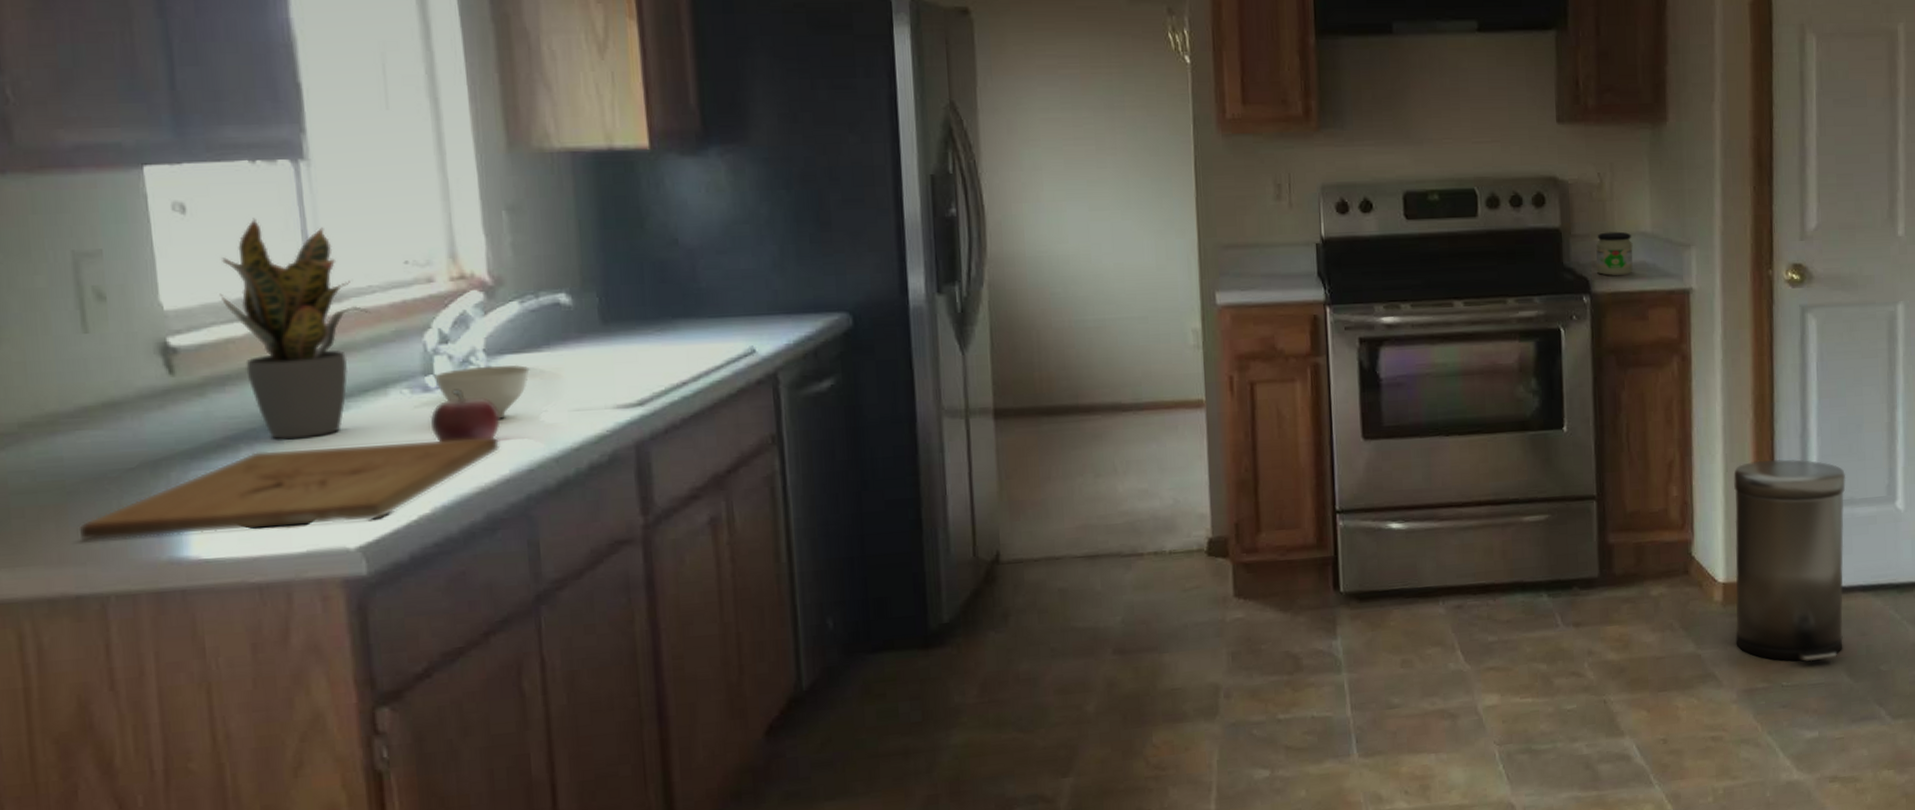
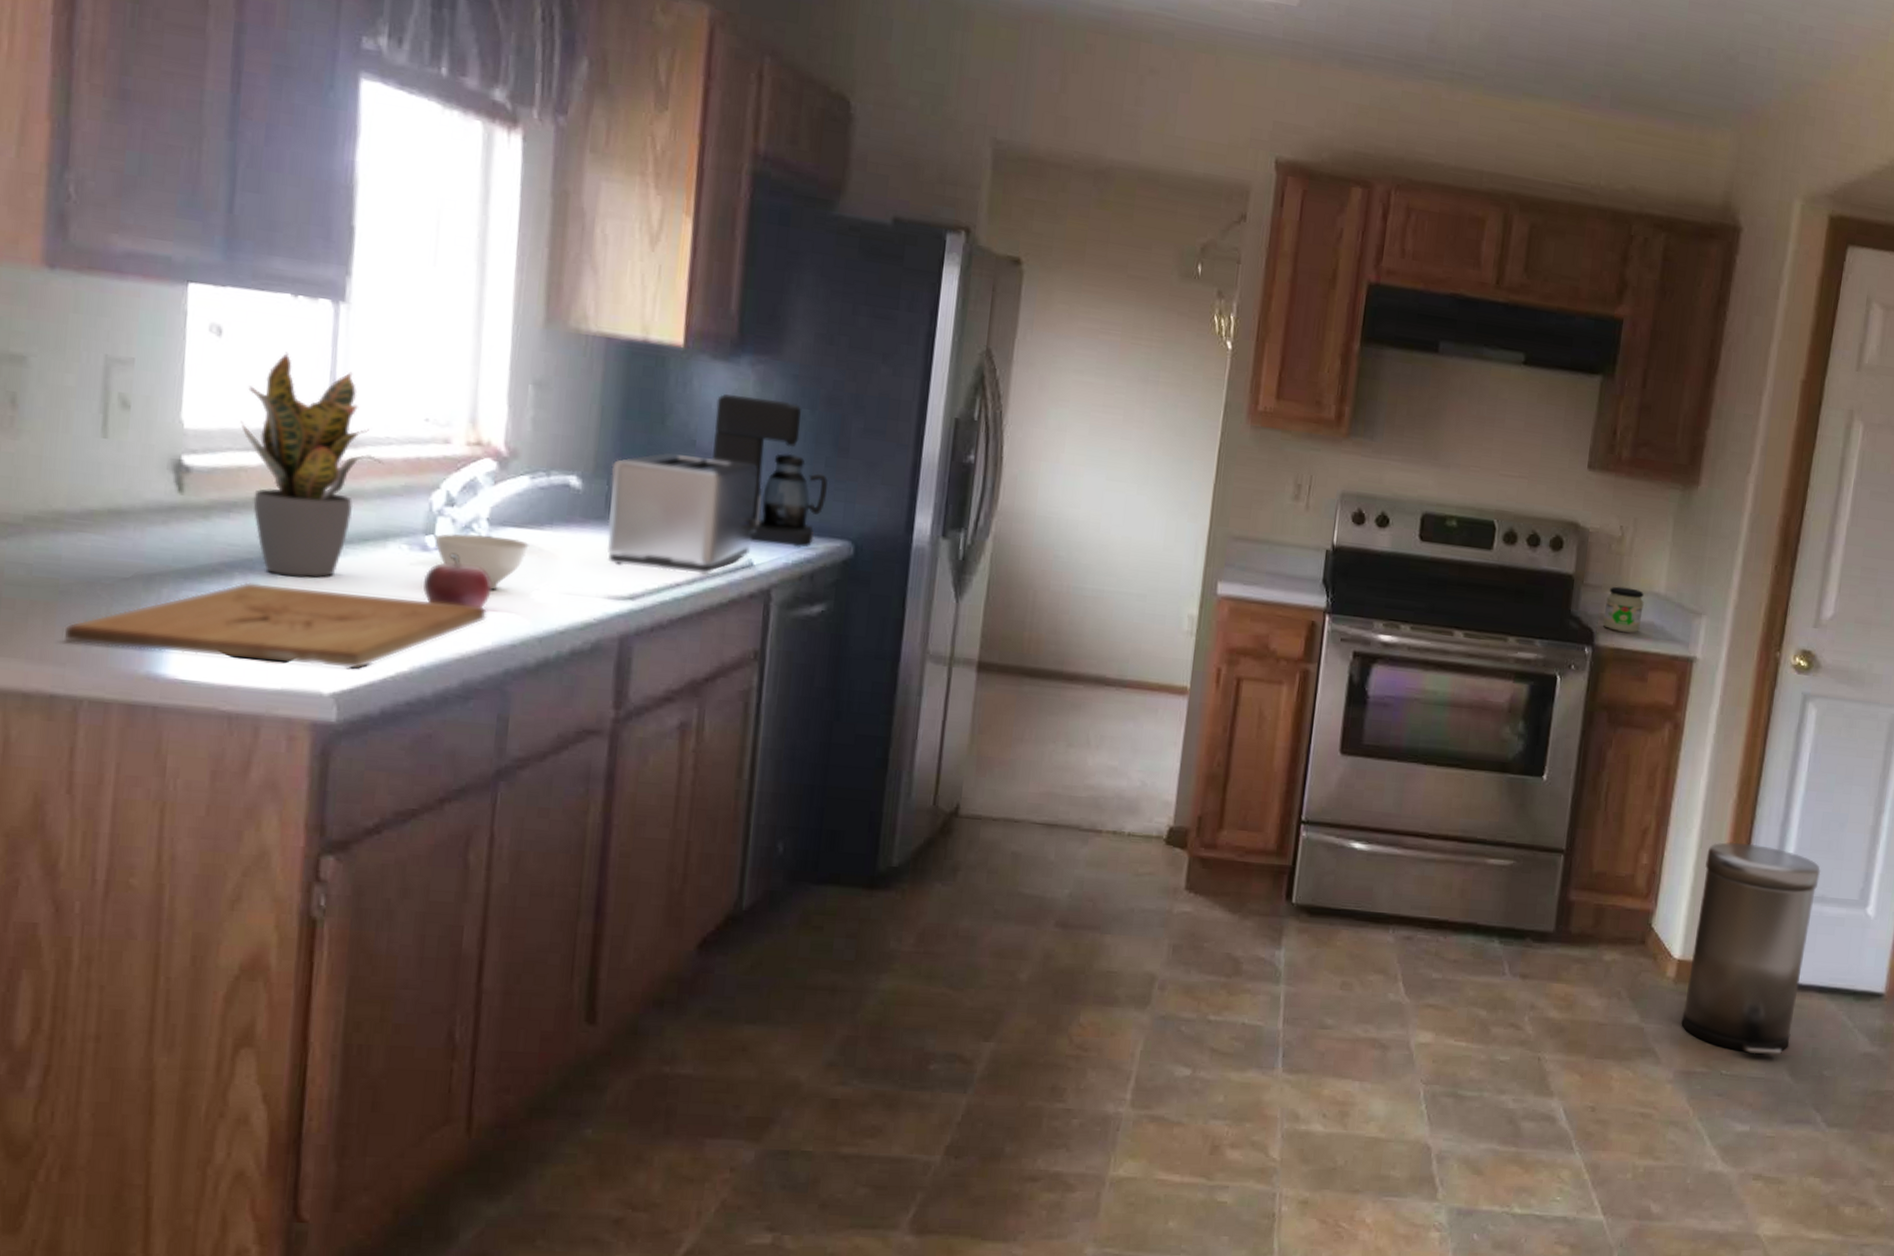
toaster: none [598,251,754,374] -> present [606,451,759,575]
coffee maker: none [692,185,816,329] -> present [713,394,828,549]

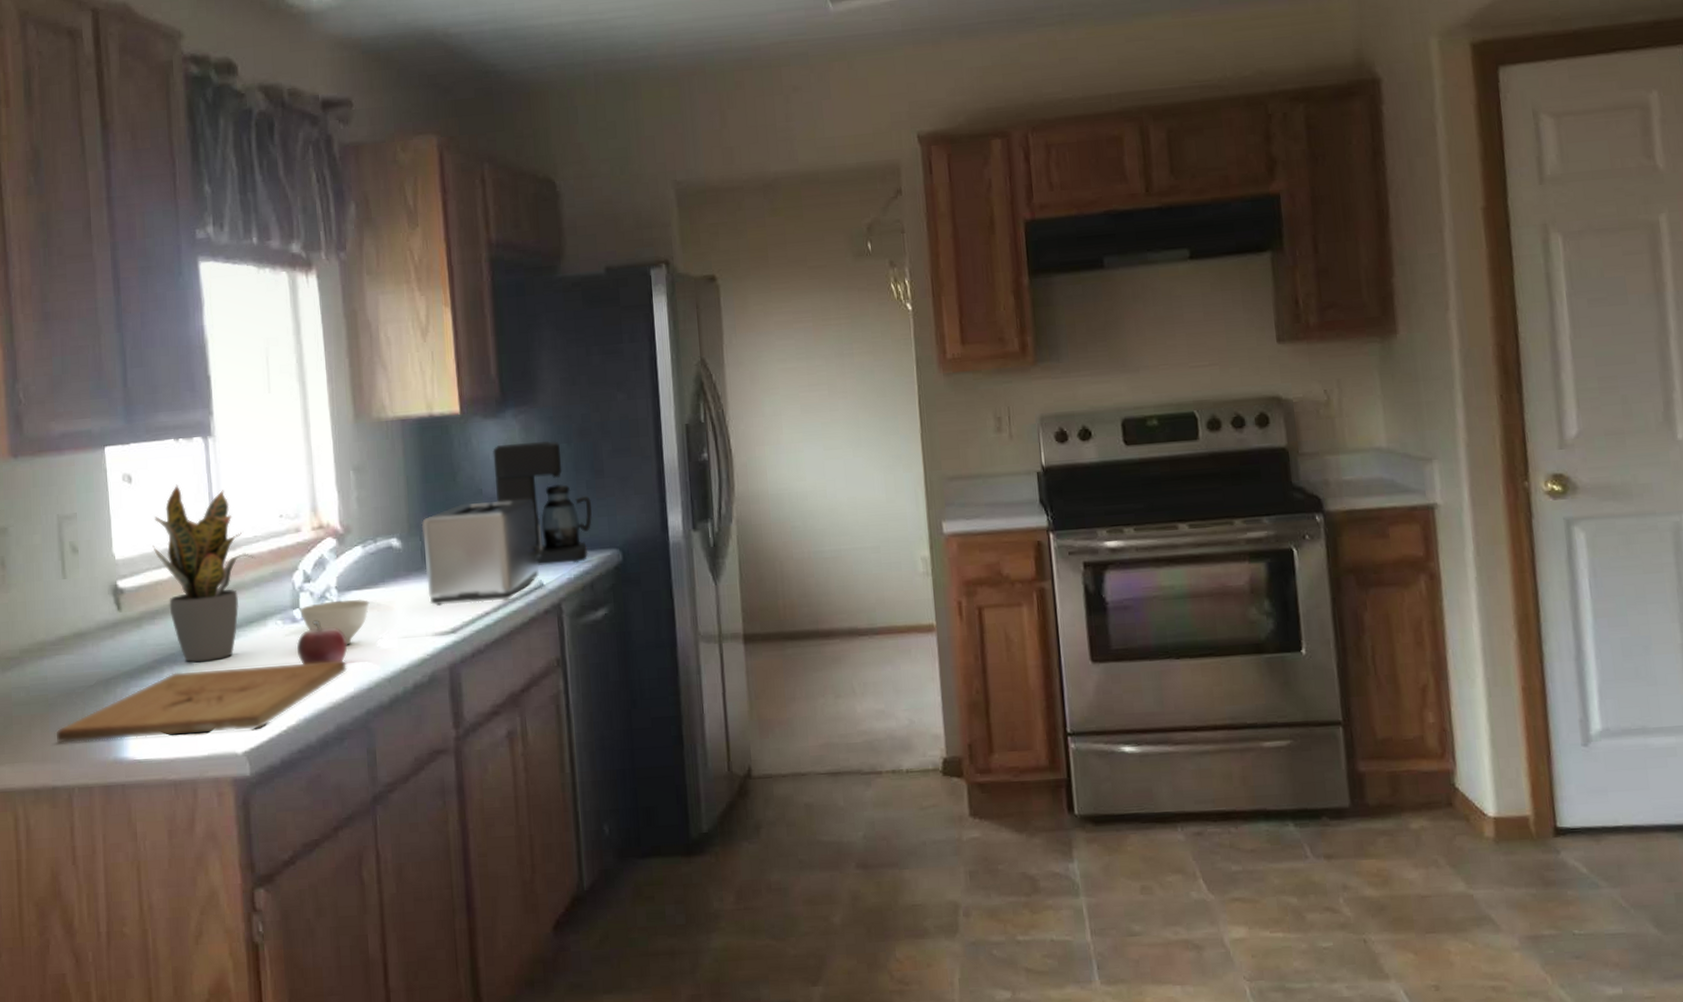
jar: present [1602,586,1644,633] -> none [1326,448,1369,493]
pedal bin: present [1681,842,1821,1055] -> none [1498,683,1645,909]

